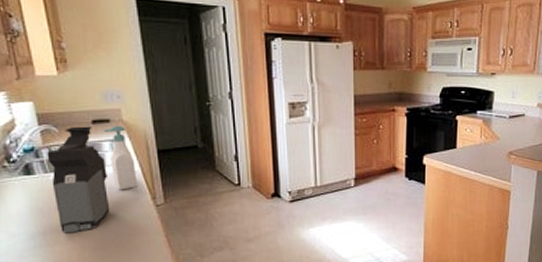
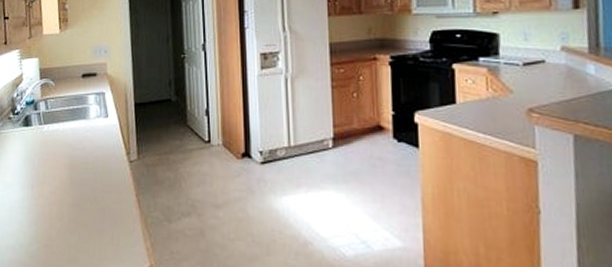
coffee maker: present [47,126,110,233] -> none [43,80,90,187]
soap bottle: present [103,125,138,190] -> none [90,78,115,144]

